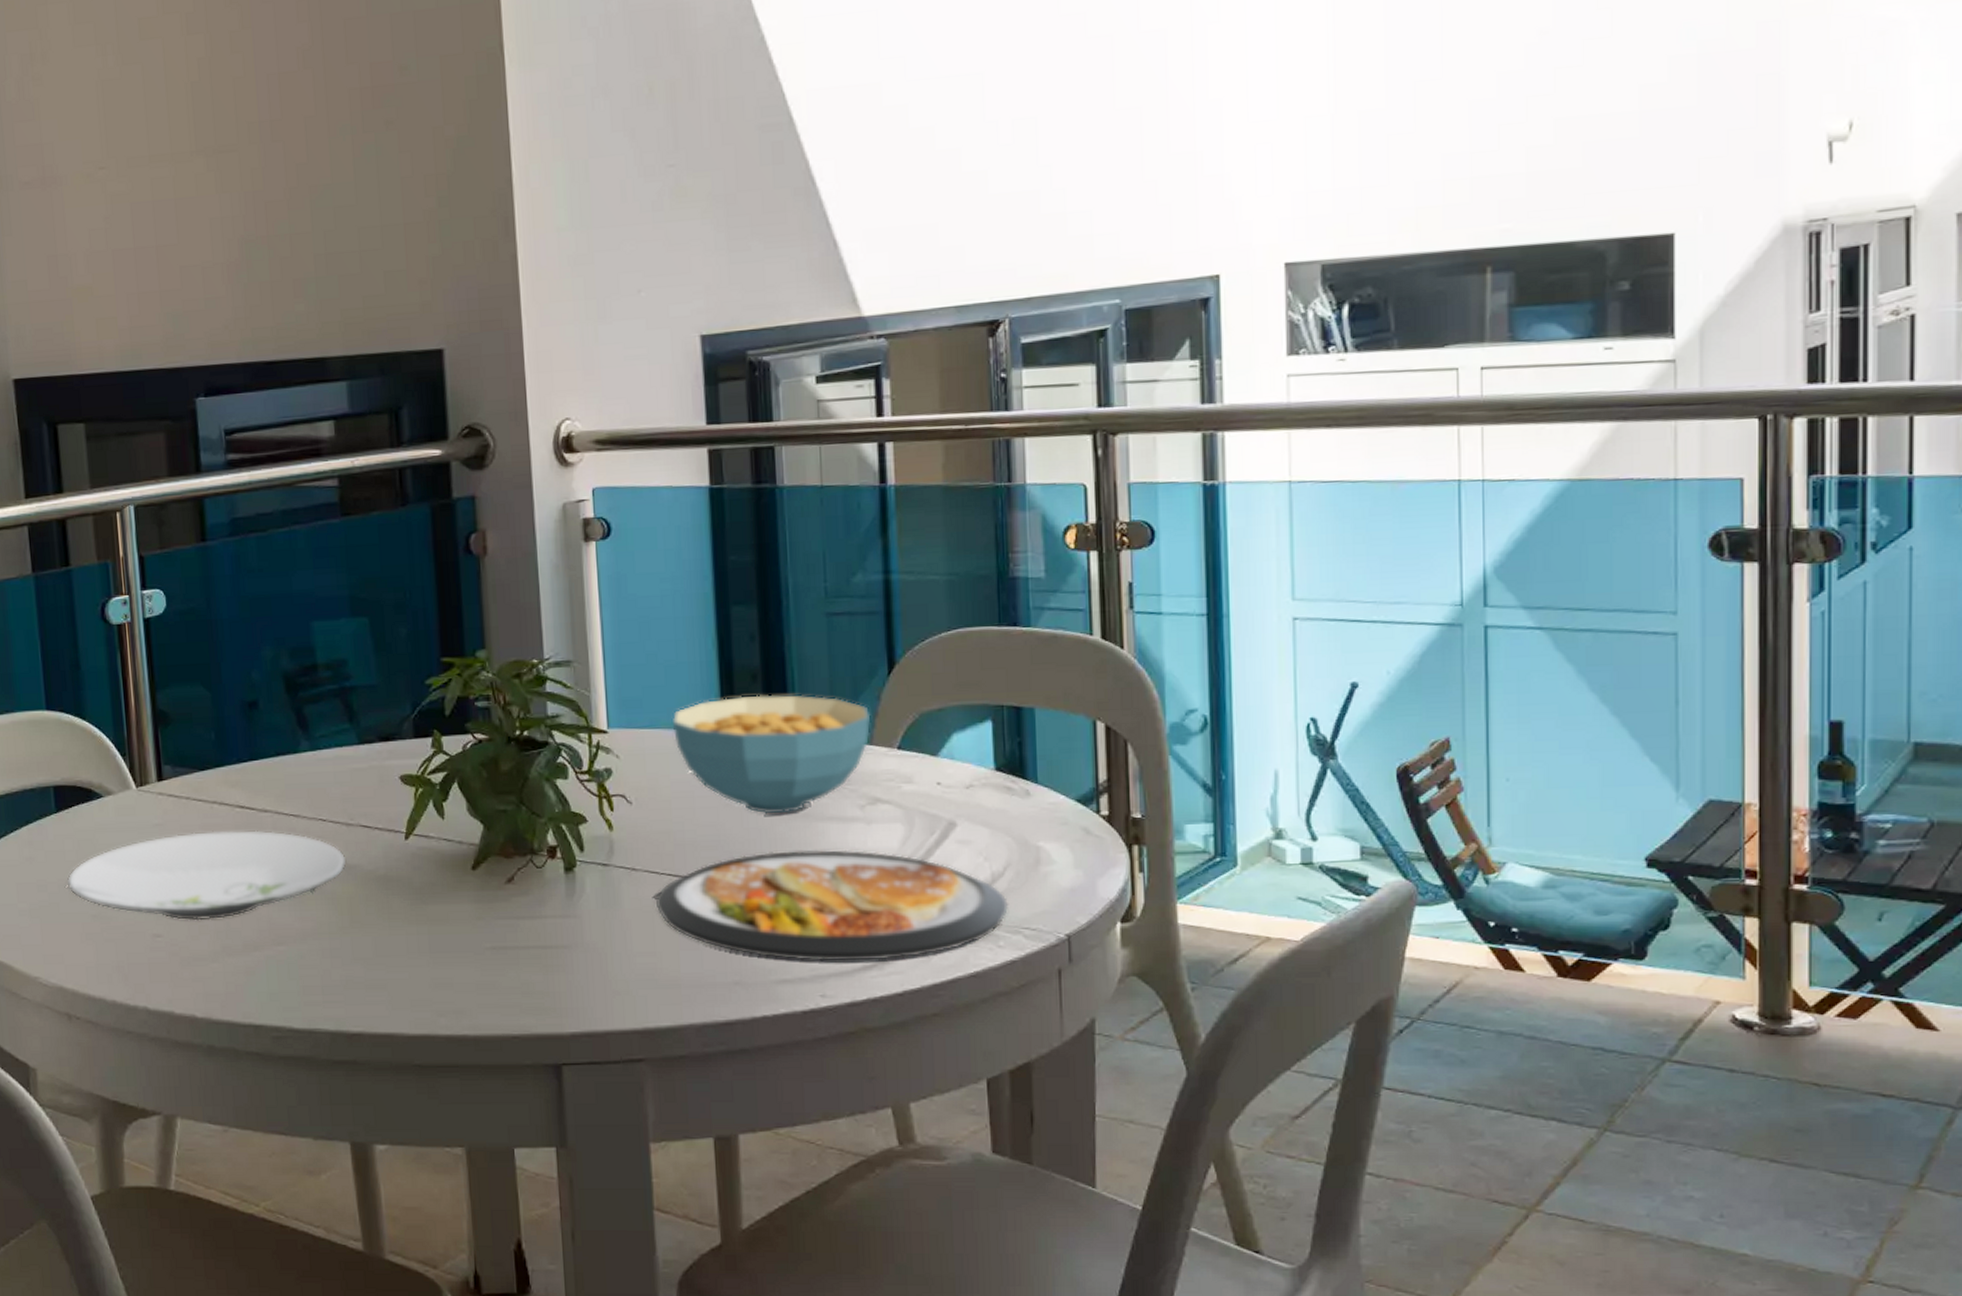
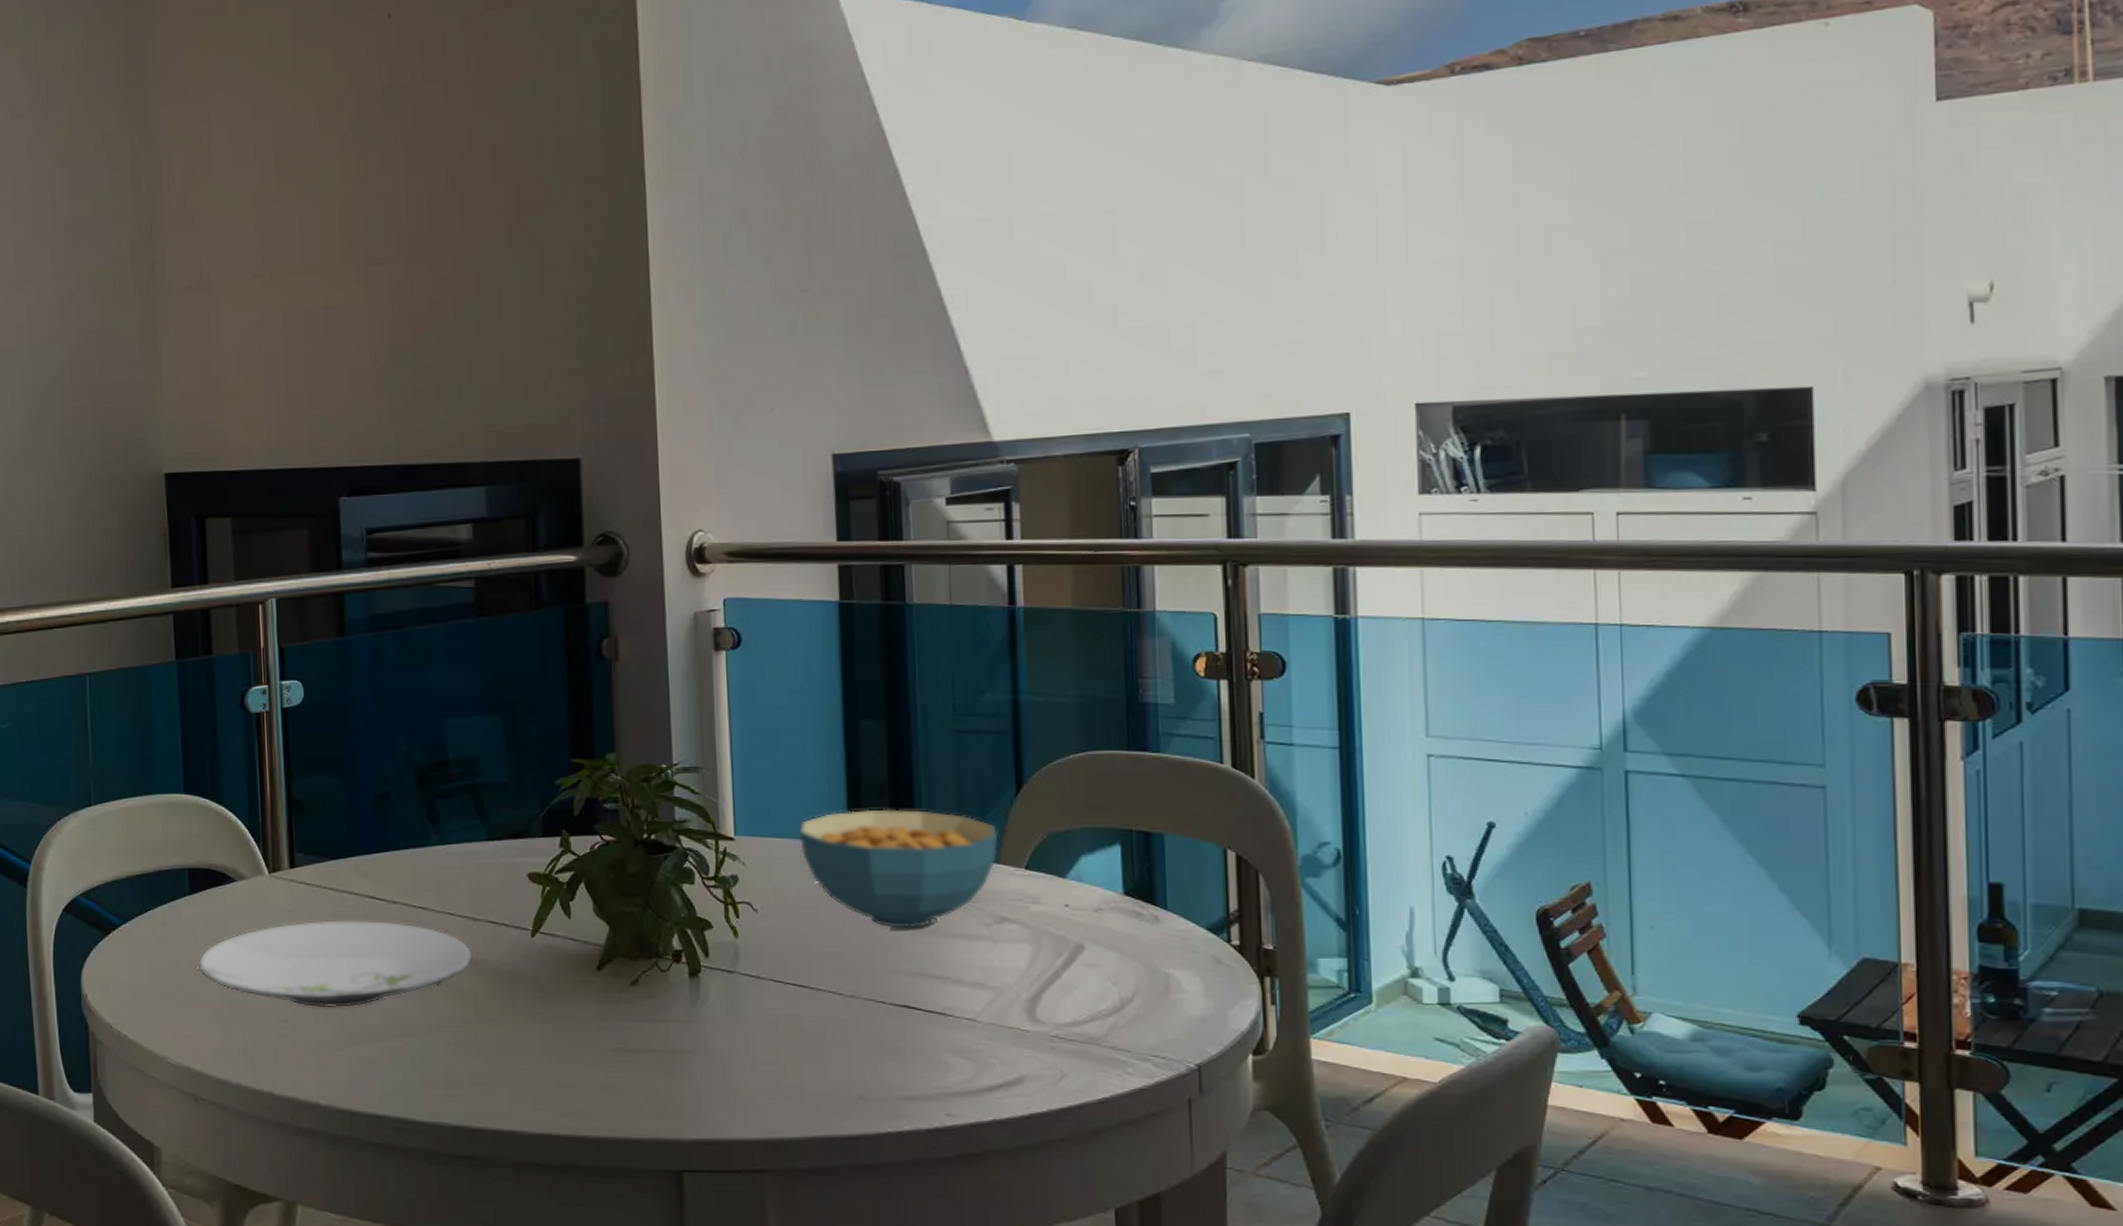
dish: present [655,850,1009,962] -> none [779,966,1138,1082]

